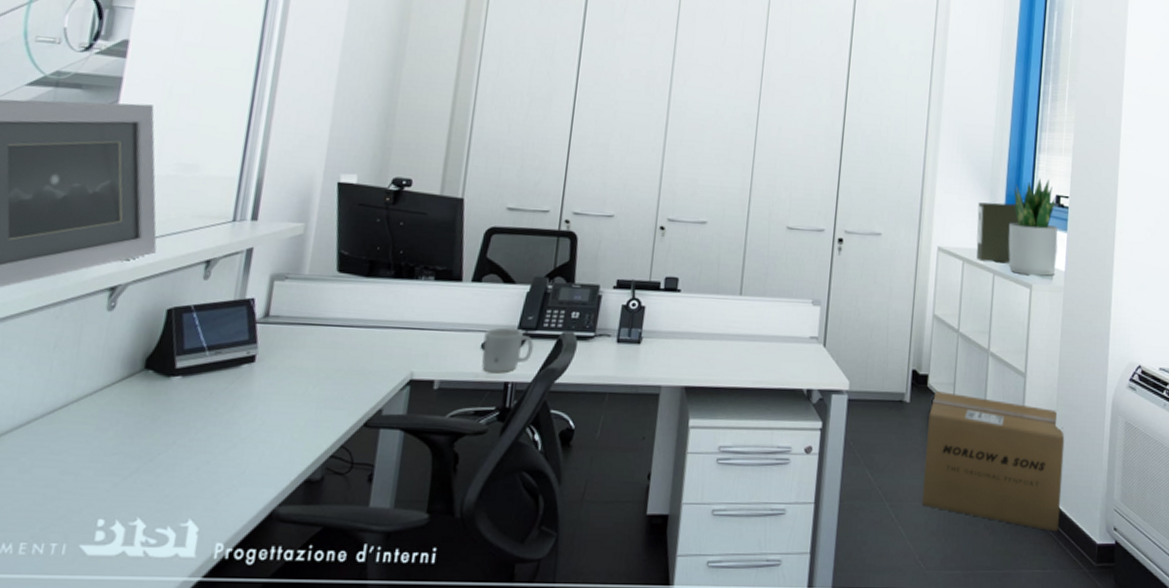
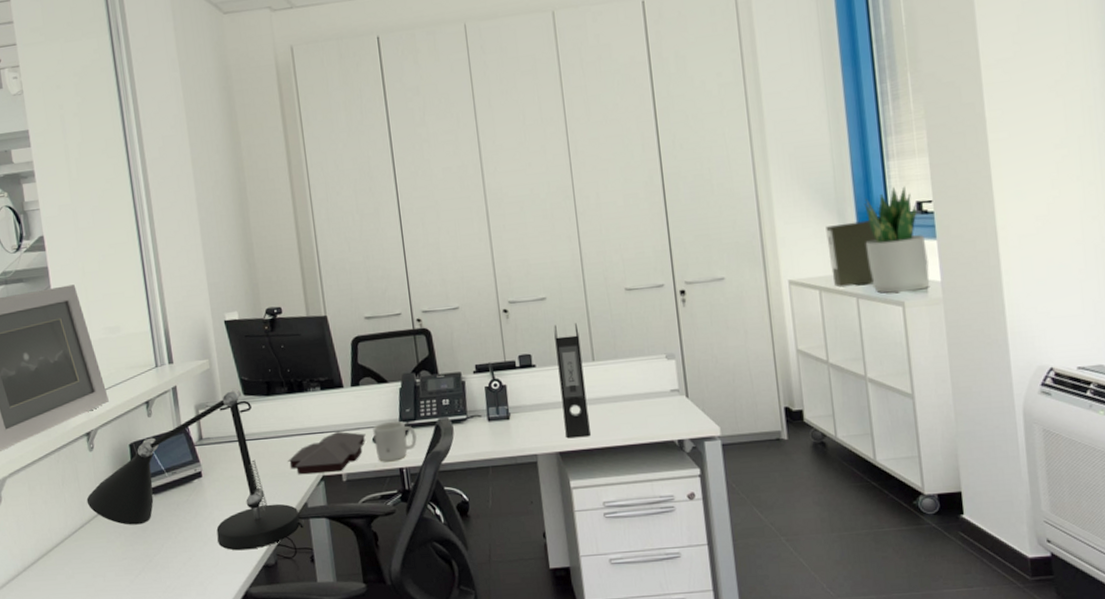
desk lamp: none [82,261,373,459] -> present [86,388,305,551]
papers: none [371,331,475,376] -> present [288,431,366,474]
binder: none [696,251,733,374] -> present [554,323,591,439]
box: present [922,391,1065,532] -> none [811,424,981,550]

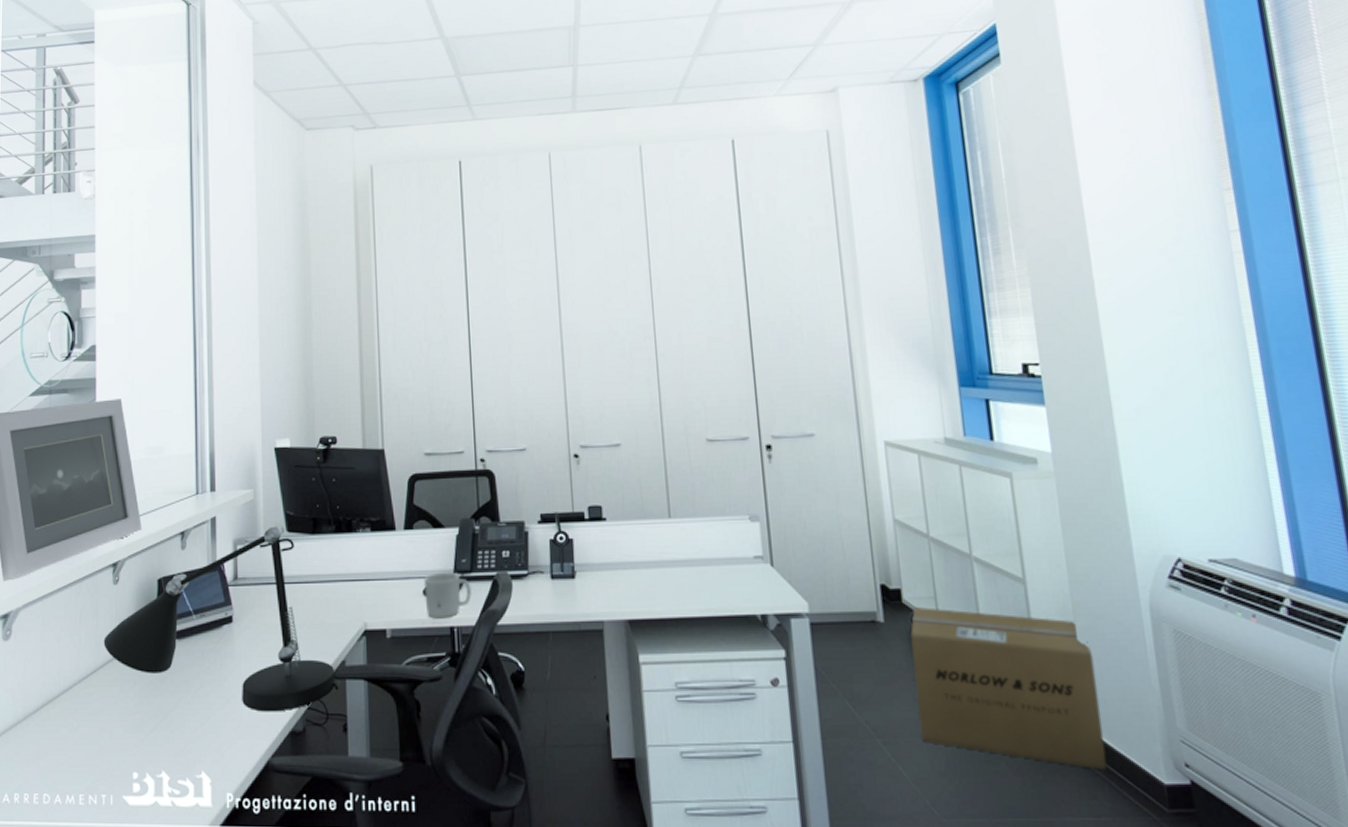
papers: present [288,431,366,474] -> none [328,580,416,626]
binder: present [554,323,591,439] -> none [628,474,664,605]
box: none [811,424,981,550] -> present [910,607,1108,771]
binder: present [826,220,877,288] -> none [924,381,980,453]
planter: present [864,186,930,293] -> none [965,346,1040,463]

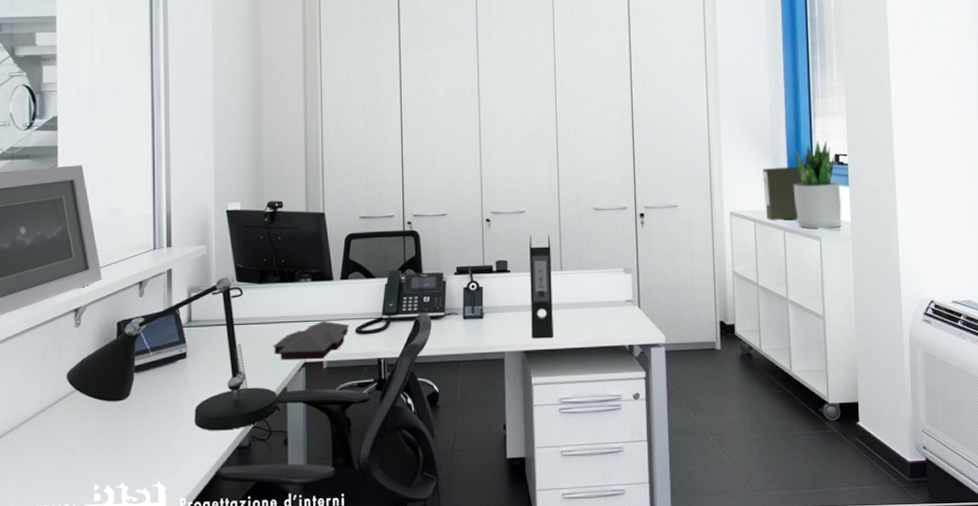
papers: none [328,580,416,626] -> present [272,321,349,359]
mug: present [424,572,472,619] -> none [357,314,397,352]
binder: none [628,474,664,605] -> present [529,235,553,339]
box: present [910,607,1108,771] -> none [739,338,871,454]
binder: none [924,381,980,453] -> present [762,166,802,221]
planter: none [965,346,1040,463] -> present [793,140,842,229]

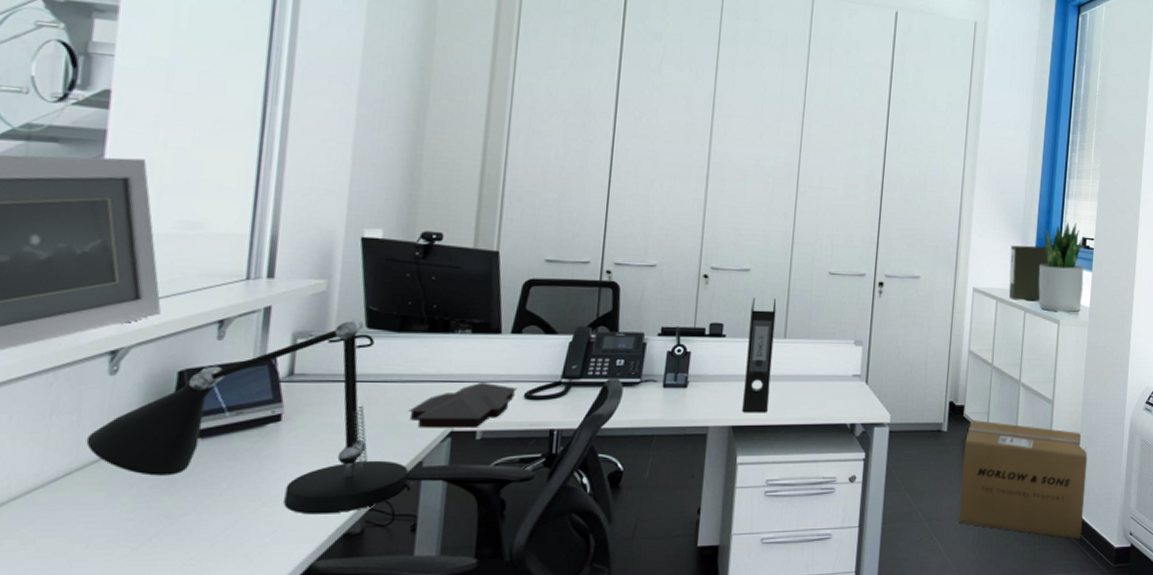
box: none [739,338,871,454] -> present [958,420,1088,540]

